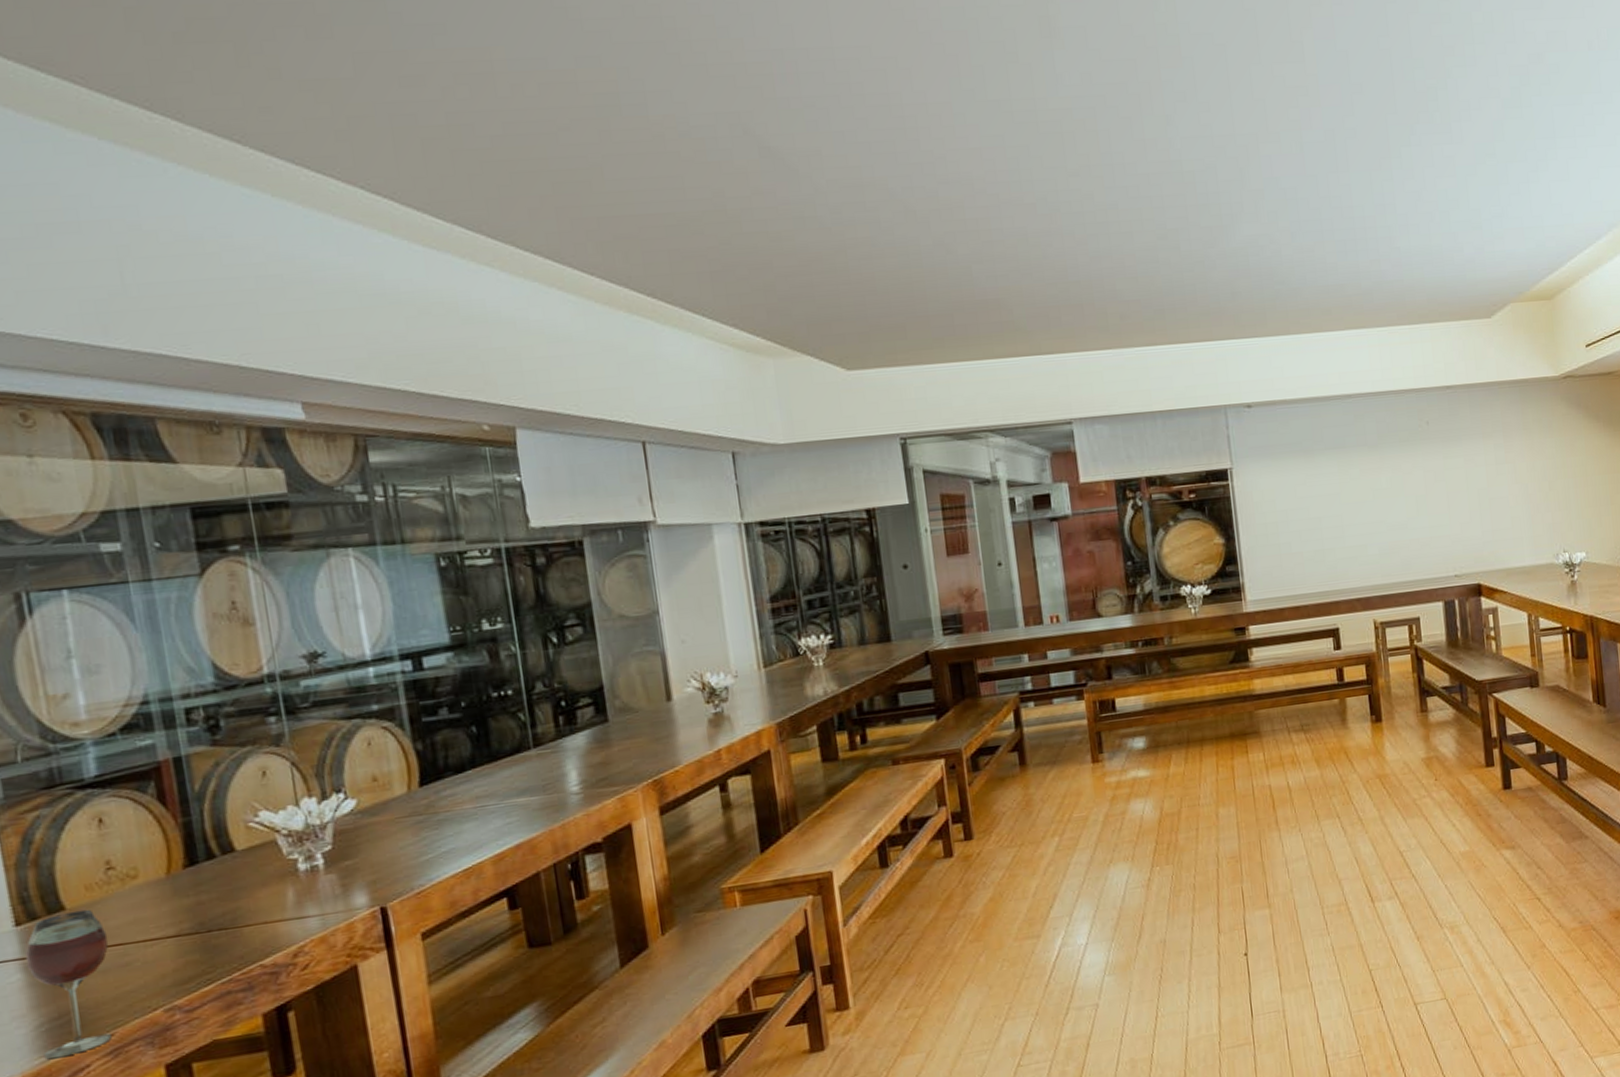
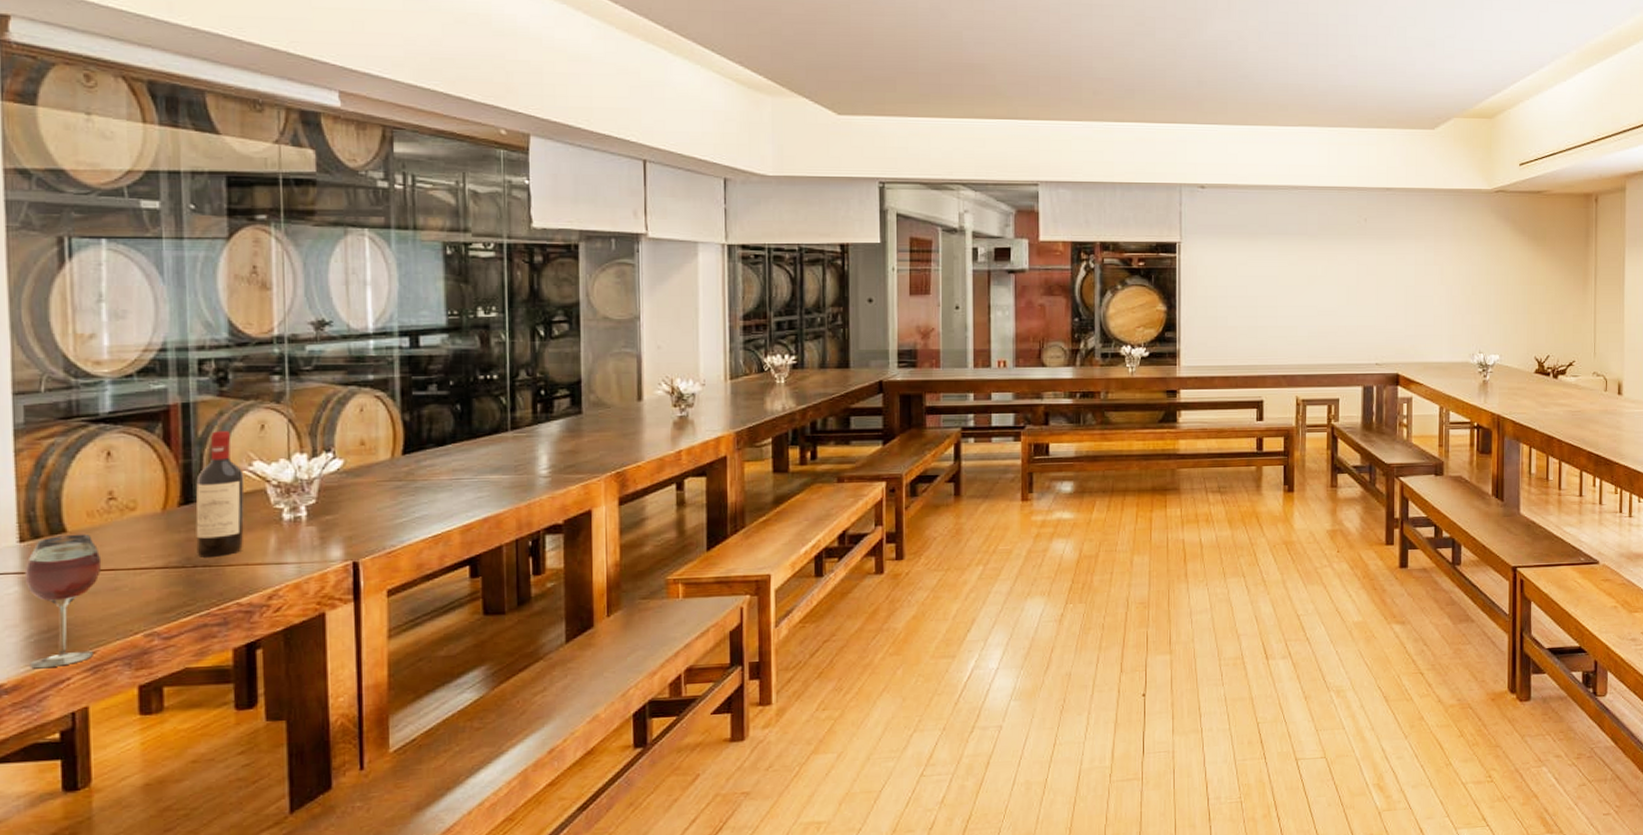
wine bottle: none [199,782,259,921] -> present [195,431,245,557]

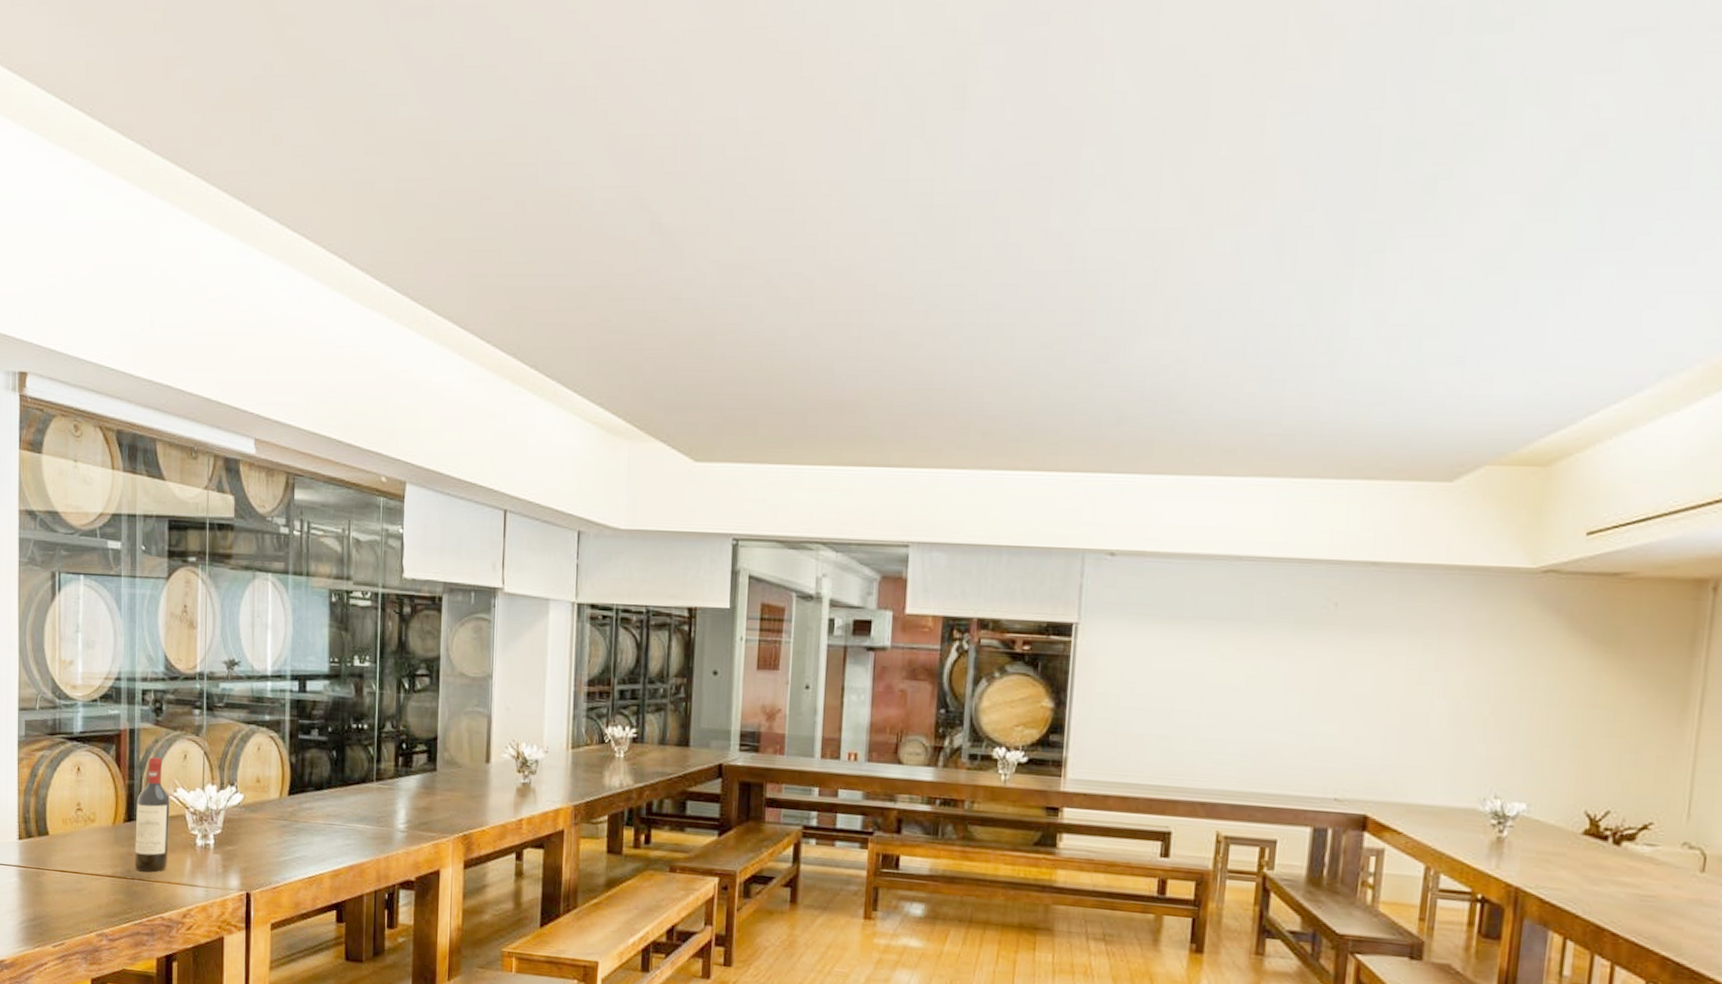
wineglass: present [24,534,102,669] -> none [21,837,71,952]

